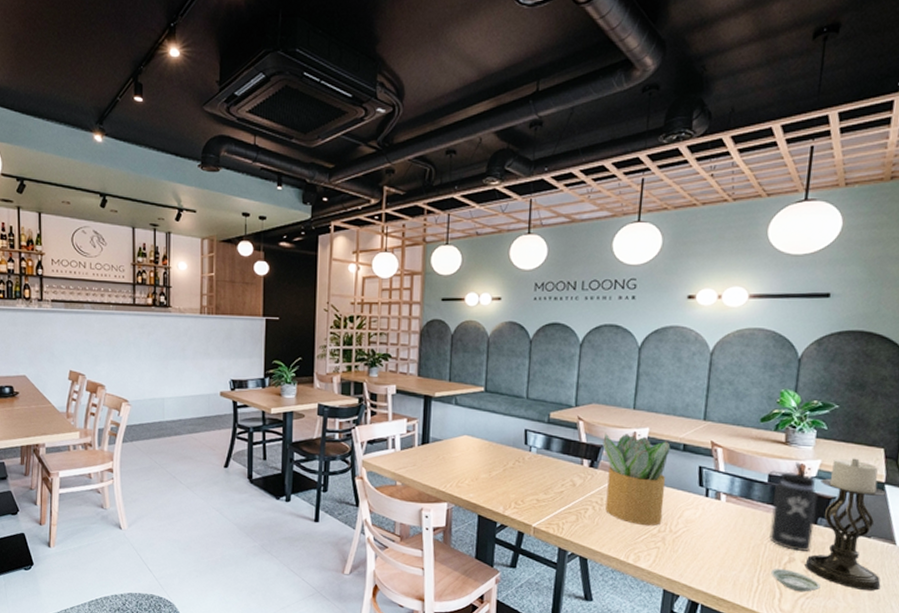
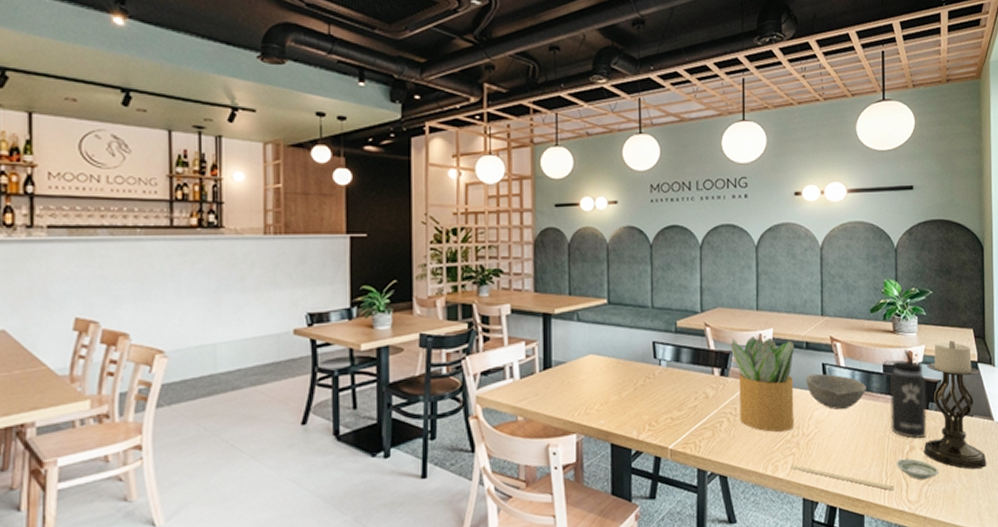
chopsticks: none [653,557,766,598] -> present [790,465,894,491]
bowl: none [678,475,746,513] -> present [805,373,866,409]

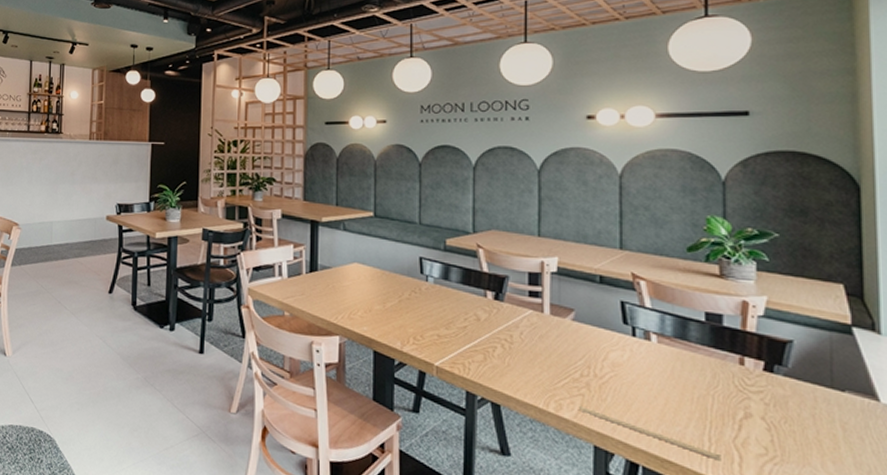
potted plant: present [731,337,795,432] -> none [507,262,585,369]
bowl: present [805,373,866,409] -> none [598,311,681,356]
thermos bottle: present [883,349,927,440] -> none [705,298,771,406]
saucer: present [896,458,939,480] -> none [724,425,790,457]
candle holder: present [923,340,987,469] -> none [765,295,869,459]

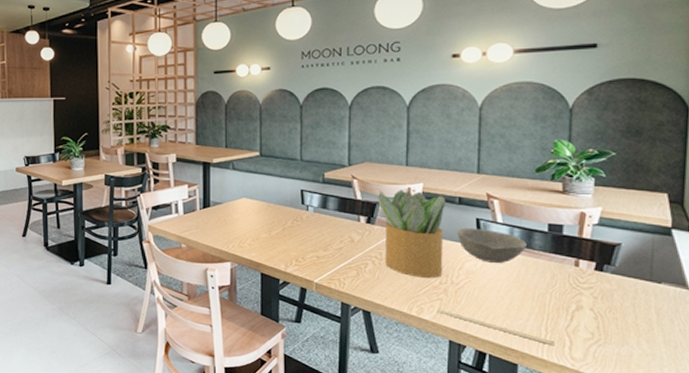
potted plant: none [507,262,585,369] -> present [378,190,446,278]
bowl: none [598,311,681,356] -> present [456,227,527,263]

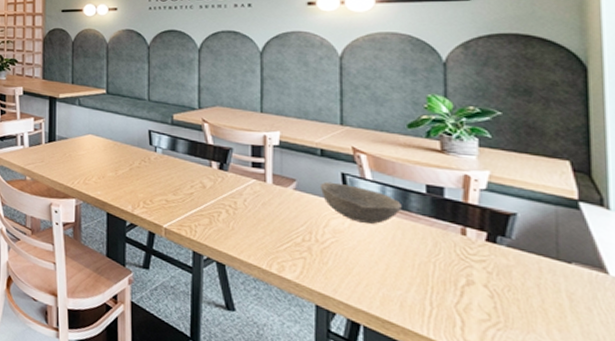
potted plant: present [378,190,446,278] -> none [231,135,306,234]
chopsticks: present [436,309,555,346] -> none [300,268,443,325]

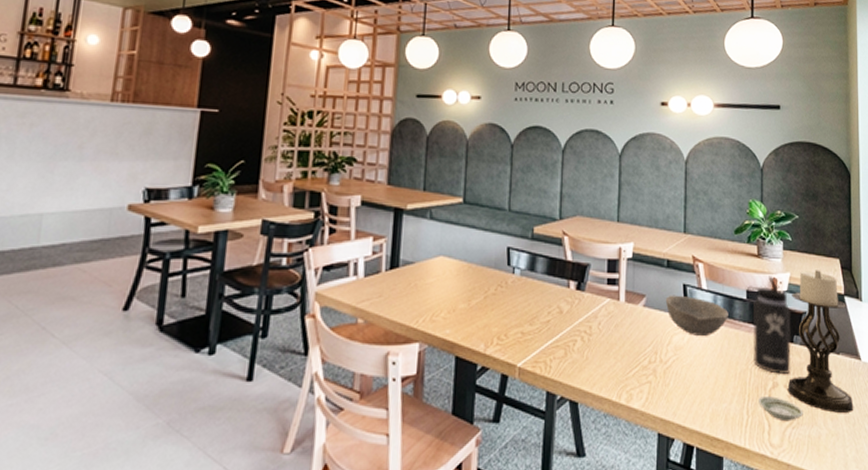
thermos bottle: none [426,172,493,274] -> present [746,276,791,375]
saucer: none [446,291,514,323] -> present [758,396,803,422]
candle holder: none [488,170,597,328] -> present [787,270,854,413]

